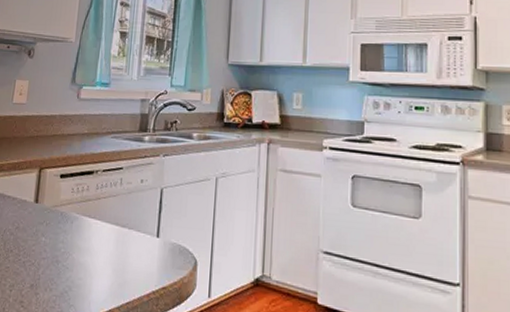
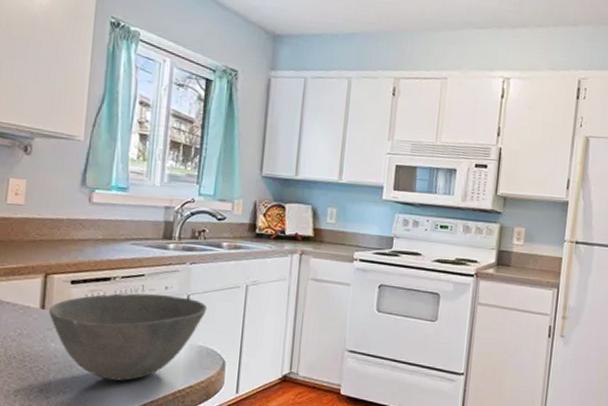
bowl: none [40,187,180,279] -> present [48,293,208,381]

